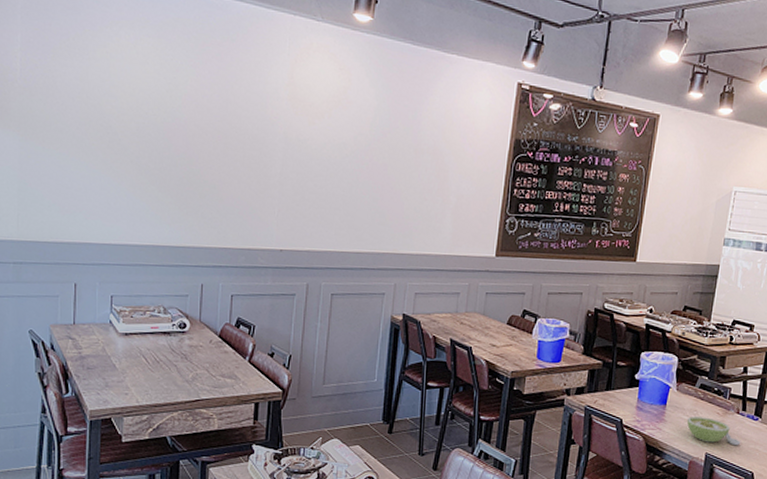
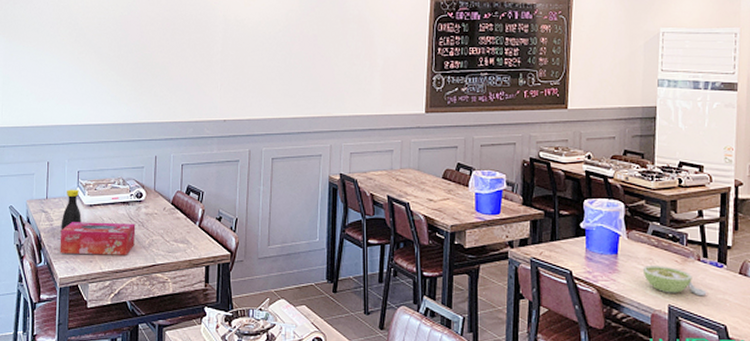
tissue box: none [90,351,178,389] -> present [60,222,136,255]
bottle: none [91,315,115,360] -> present [61,189,82,231]

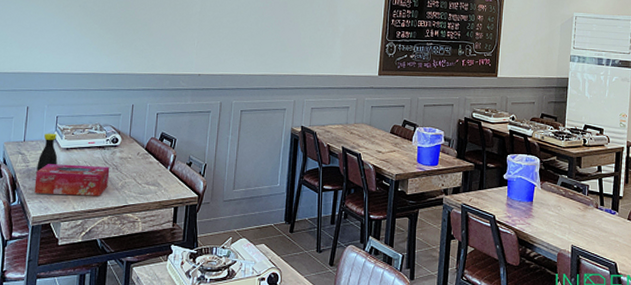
frying pan: present [642,266,707,296] -> none [552,212,602,238]

